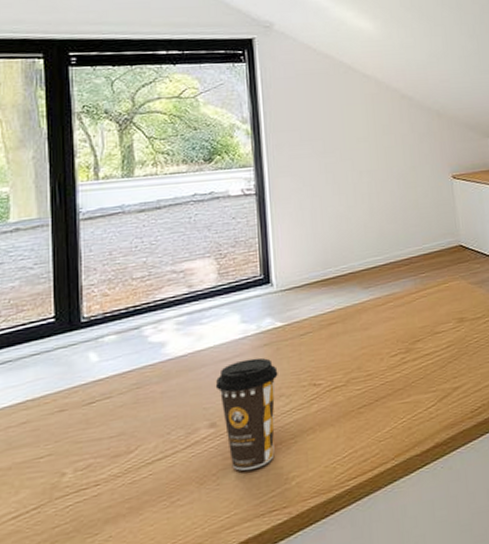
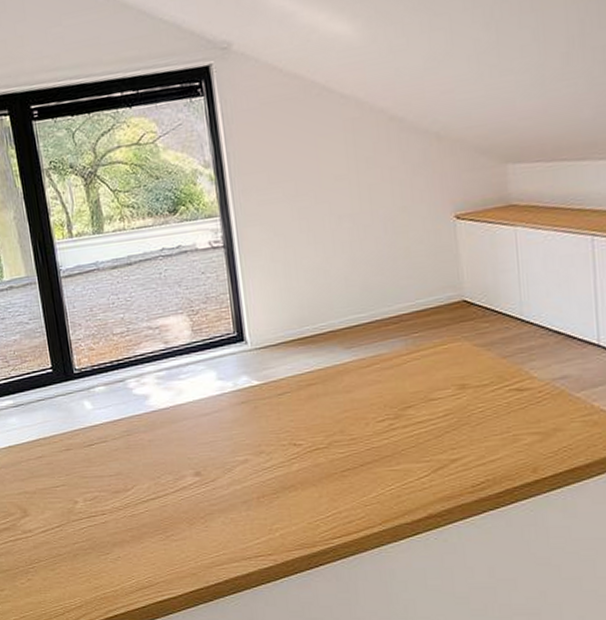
coffee cup: present [215,357,278,471] -> none [197,414,258,517]

